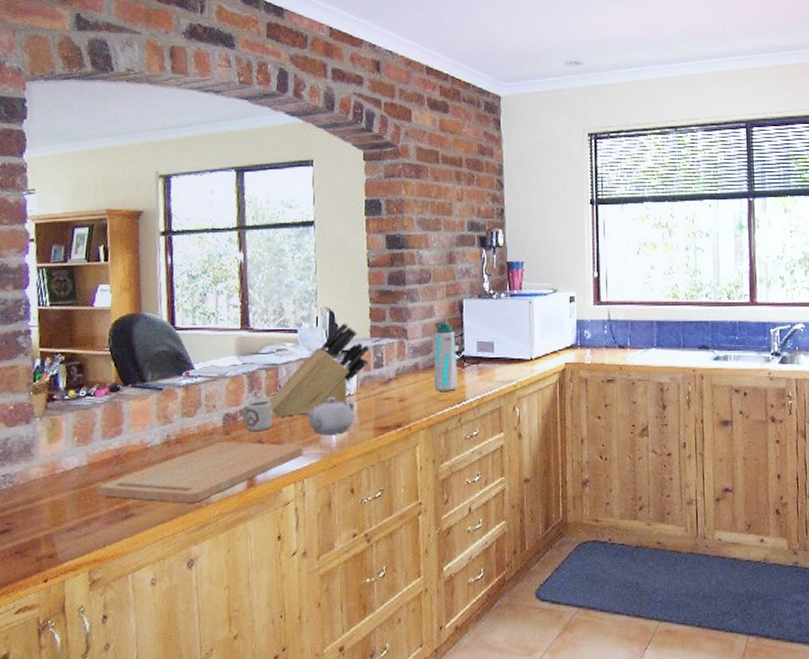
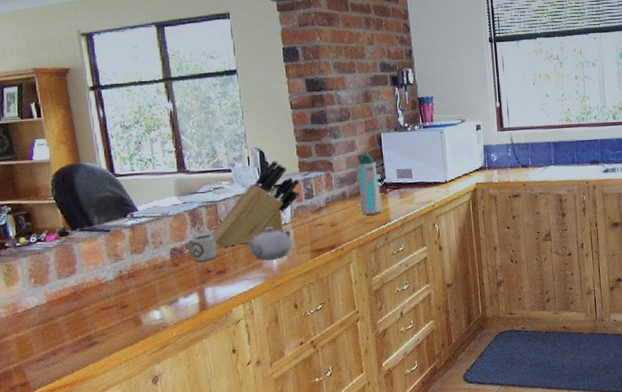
cutting board: present [99,441,304,503] -> none [60,270,249,330]

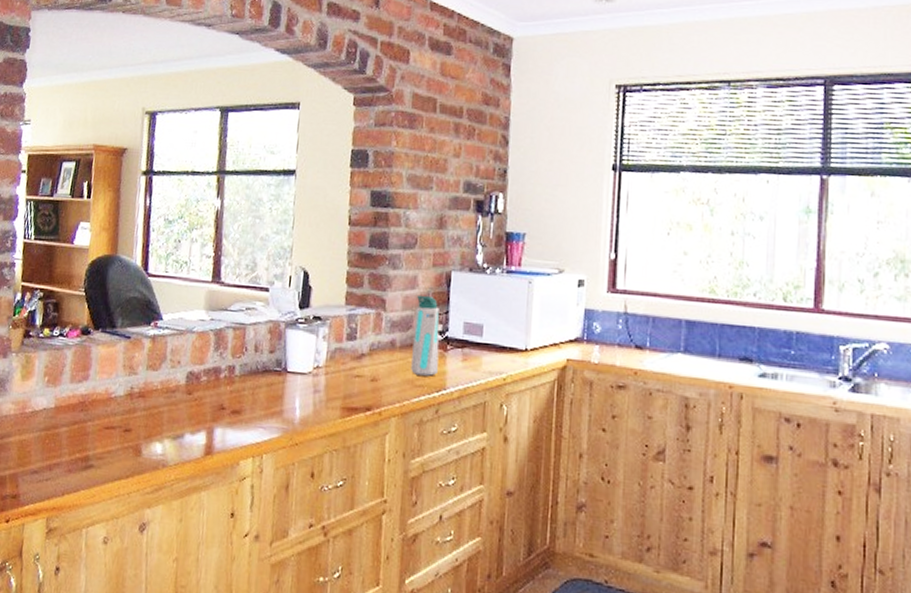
cup: present [187,234,217,262] -> none [206,361,236,395]
knife block: present [211,160,300,248] -> none [233,286,344,383]
teapot: present [246,227,292,260] -> none [270,367,323,409]

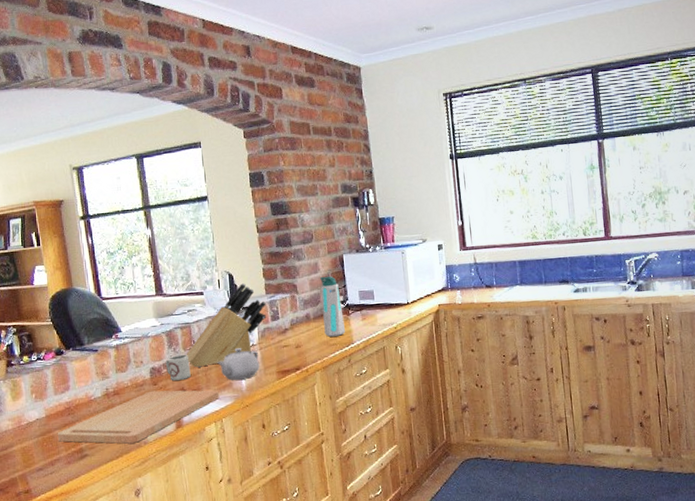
cutting board: none [63,400,265,463] -> present [57,390,220,444]
cup: none [206,361,236,395] -> present [165,354,191,381]
knife block: none [233,286,344,383] -> present [186,283,266,368]
teapot: none [270,367,323,409] -> present [217,348,259,380]

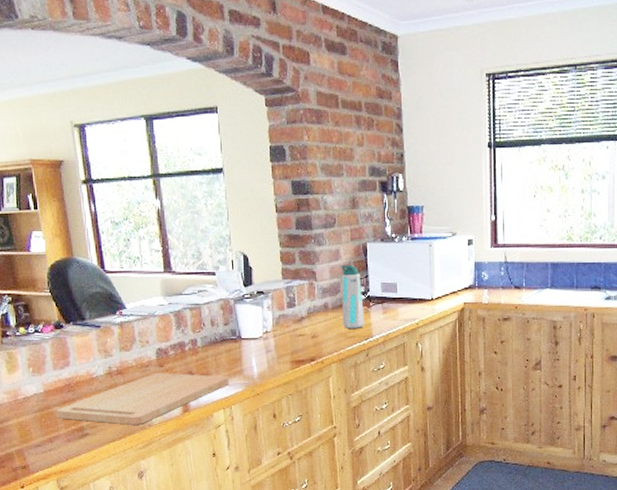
cup: present [165,354,191,381] -> none [172,337,200,364]
knife block: present [186,283,266,368] -> none [195,266,283,351]
teapot: present [217,348,259,380] -> none [228,334,272,367]

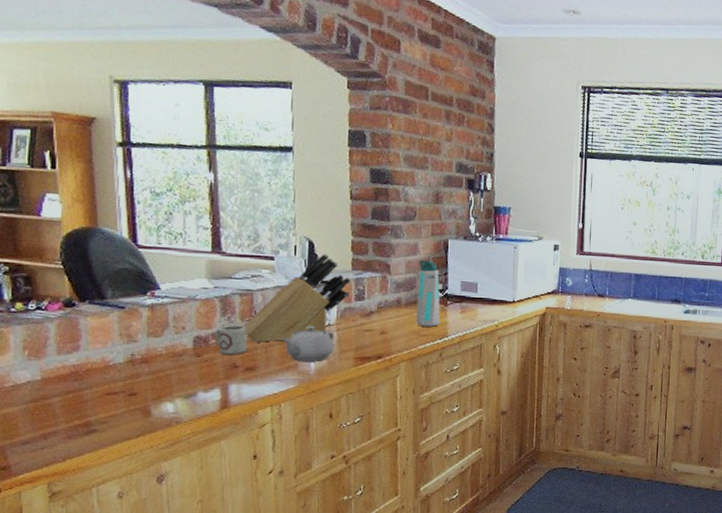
cutting board: present [56,372,230,425] -> none [55,363,281,421]
cup: none [172,337,200,364] -> present [214,325,247,355]
knife block: none [195,266,283,351] -> present [243,254,351,342]
teapot: none [228,334,272,367] -> present [282,326,334,362]

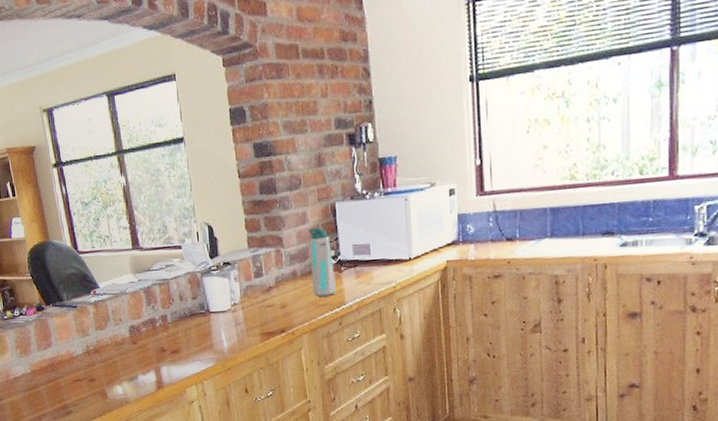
cup: present [214,325,247,355] -> none [144,312,171,341]
knife block: present [243,254,351,342] -> none [165,236,249,327]
teapot: present [282,326,334,362] -> none [197,307,242,341]

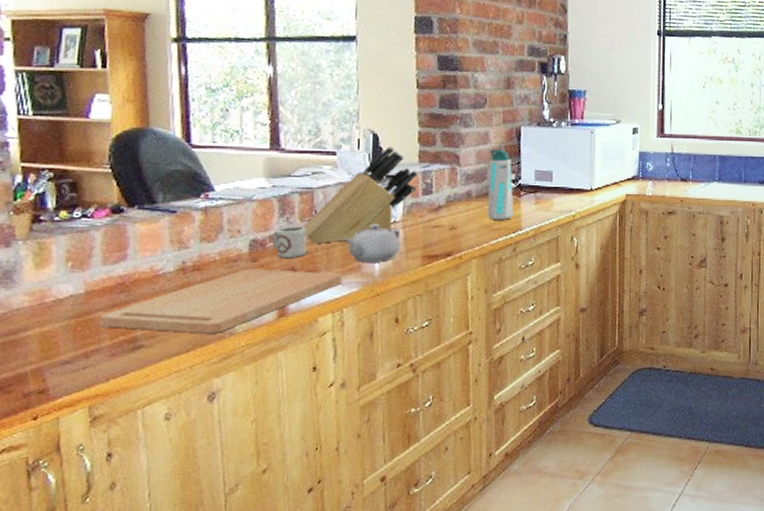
cutting board: none [42,349,201,402] -> present [99,268,343,334]
cup: none [144,312,171,341] -> present [272,226,307,259]
knife block: none [165,236,249,327] -> present [302,147,418,244]
teapot: none [197,307,242,341] -> present [344,224,400,262]

